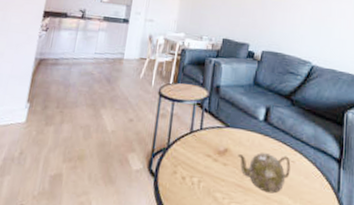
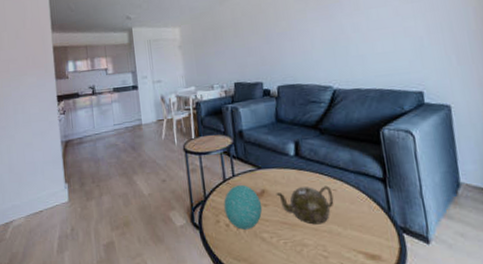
decorative ball: none [184,138,222,186] -> present [224,184,263,230]

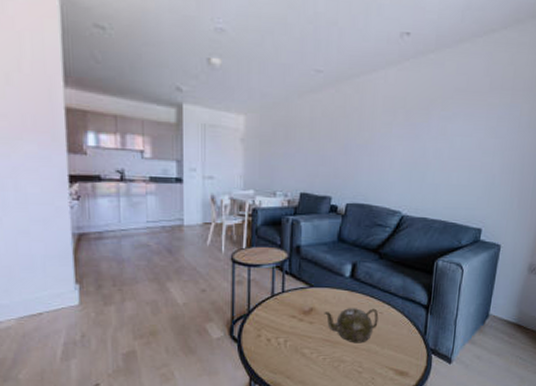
decorative ball: present [224,184,263,230] -> none [268,301,308,345]

